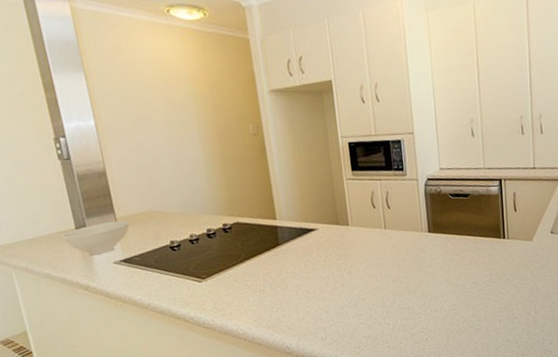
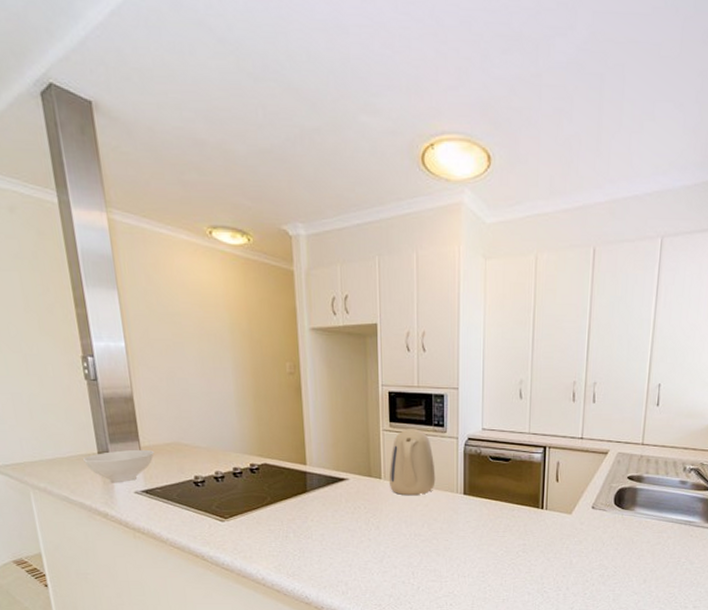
kettle: none [355,175,401,239] -> present [388,429,436,496]

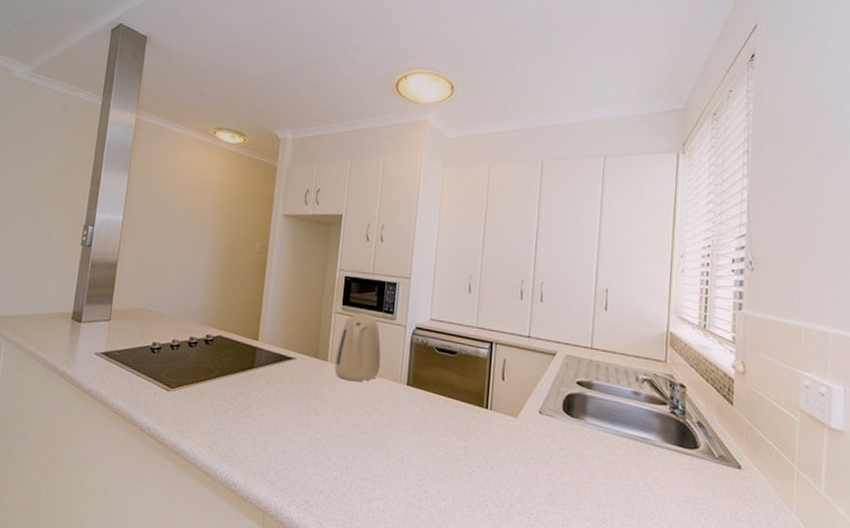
bowl: present [82,449,155,483] -> none [57,311,123,343]

